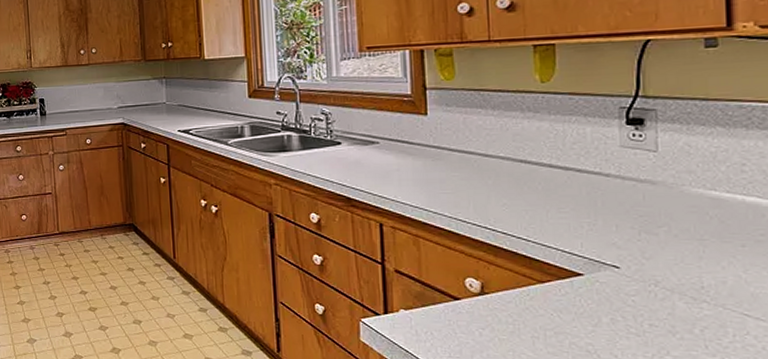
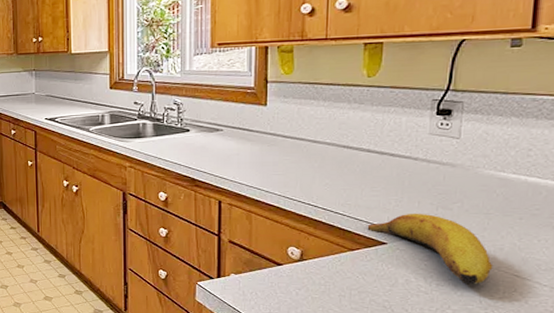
fruit: none [557,238,717,326] -> present [367,213,493,285]

